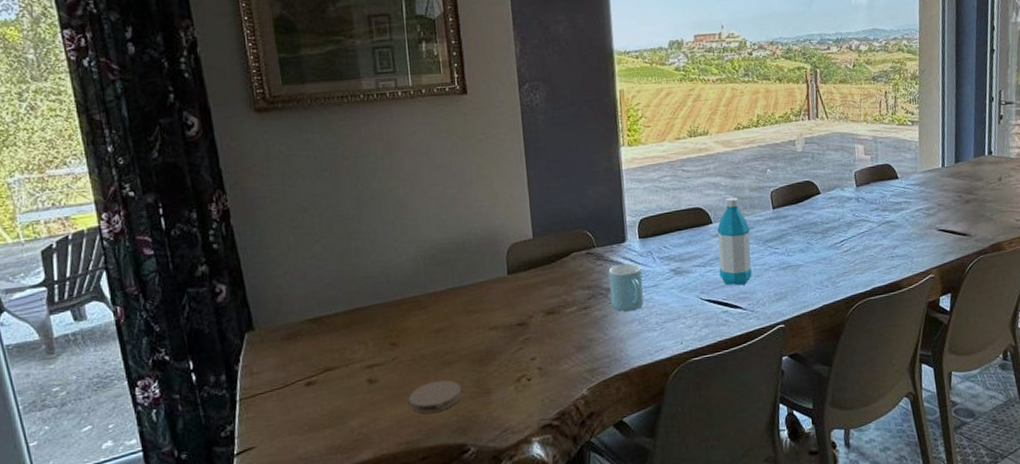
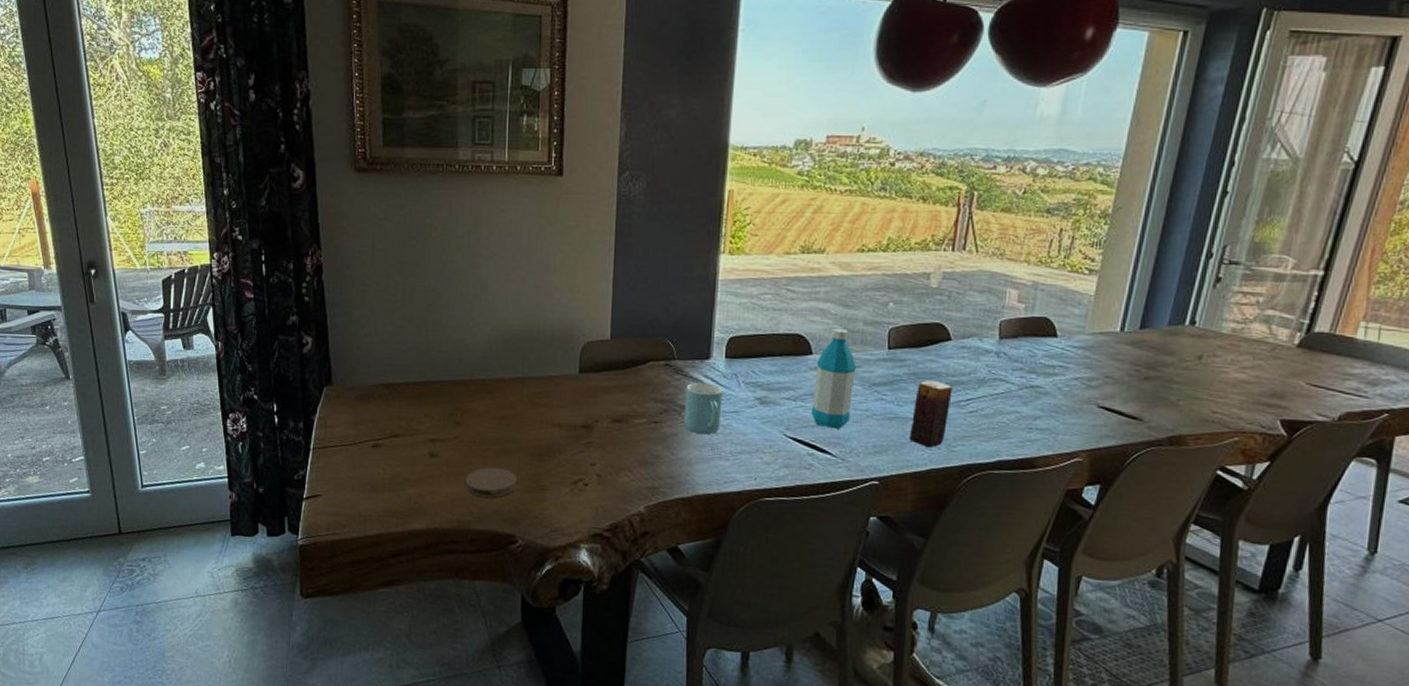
candle: none [801,230,830,288] -> present [909,381,953,448]

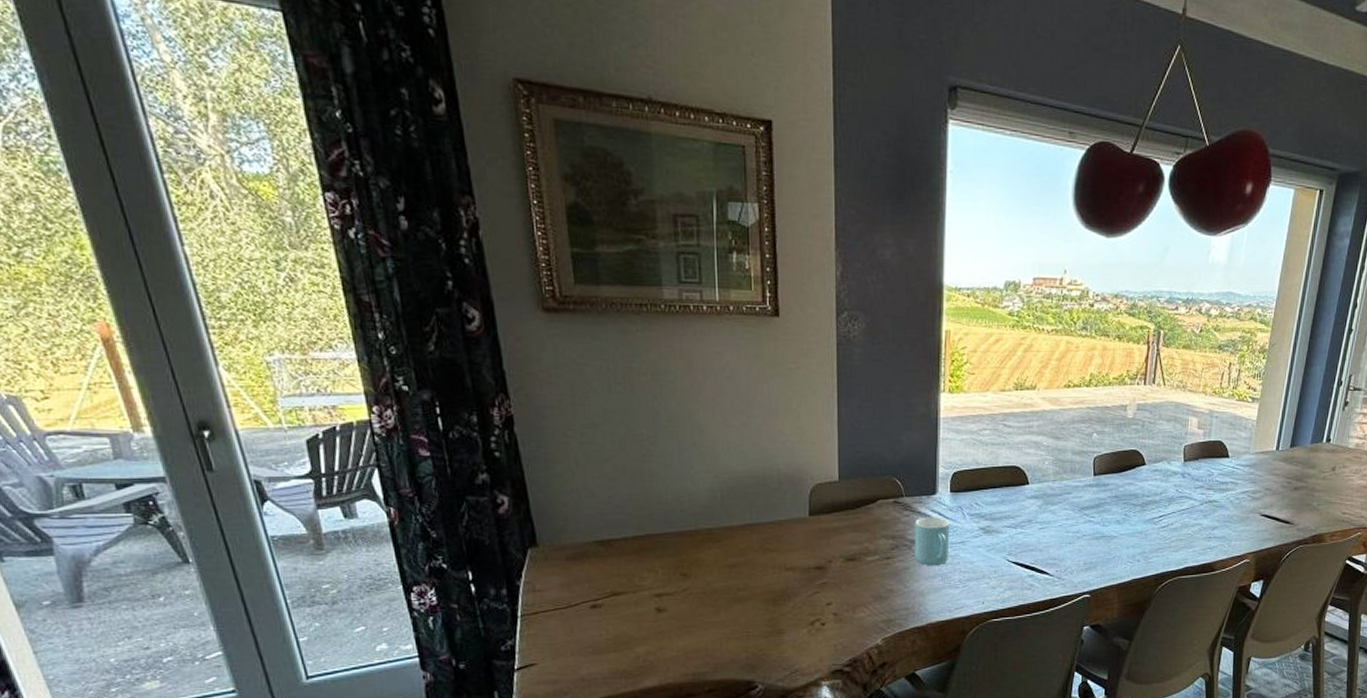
coaster: present [465,467,517,498] -> none [698,616,753,647]
water bottle: present [811,328,856,429] -> none [1030,459,1067,551]
candle: present [909,381,953,448] -> none [1114,502,1148,561]

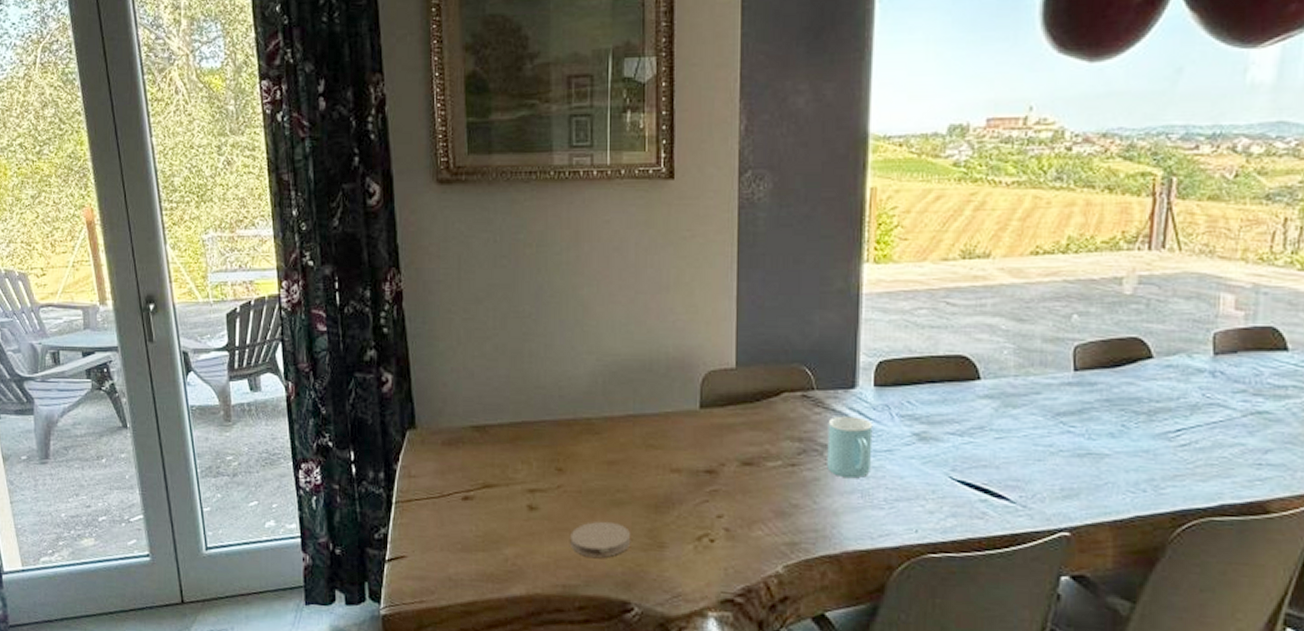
coaster: none [698,616,753,647] -> present [570,521,631,558]

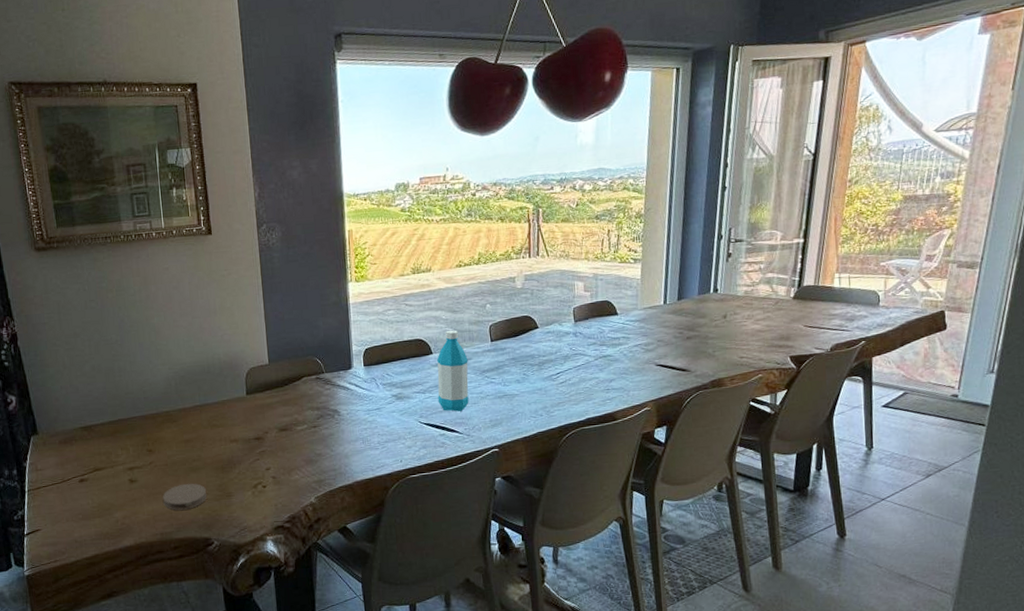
mug: present [827,416,873,479] -> none [335,388,367,431]
water bottle: none [982,347,1035,469] -> present [437,330,469,412]

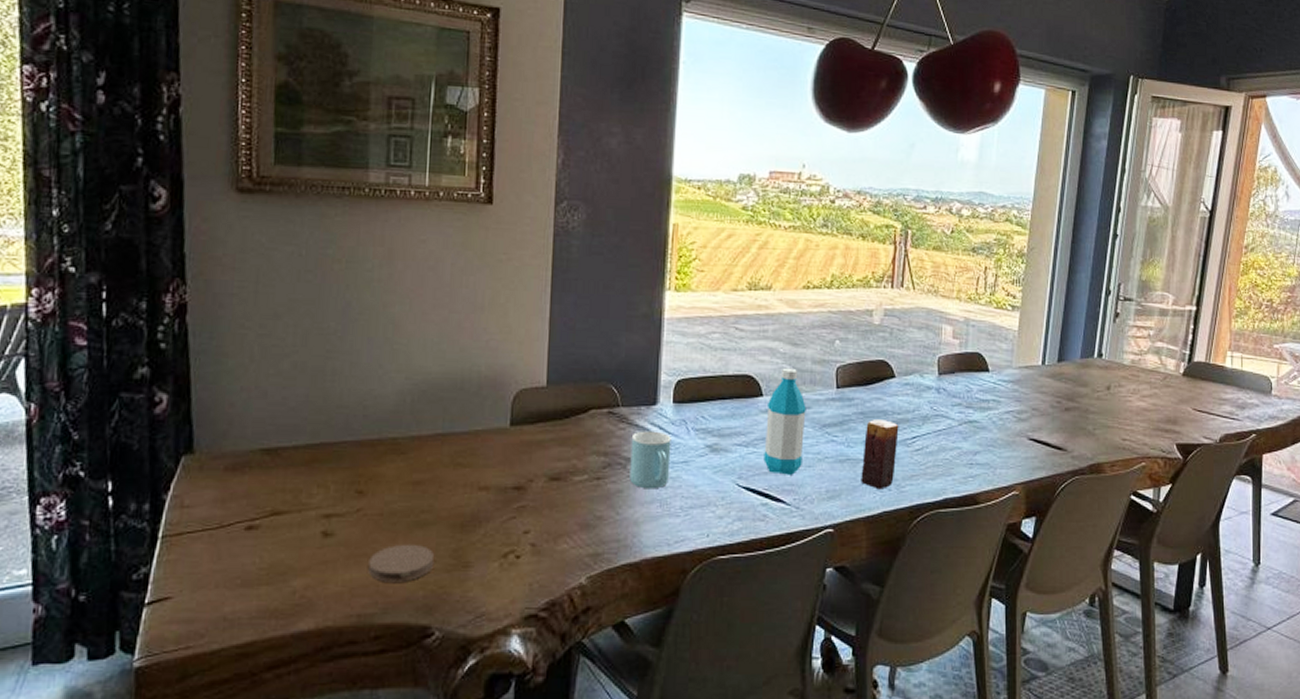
mug: none [335,388,367,431] -> present [629,431,671,489]
candle: none [516,362,545,416] -> present [861,420,899,490]

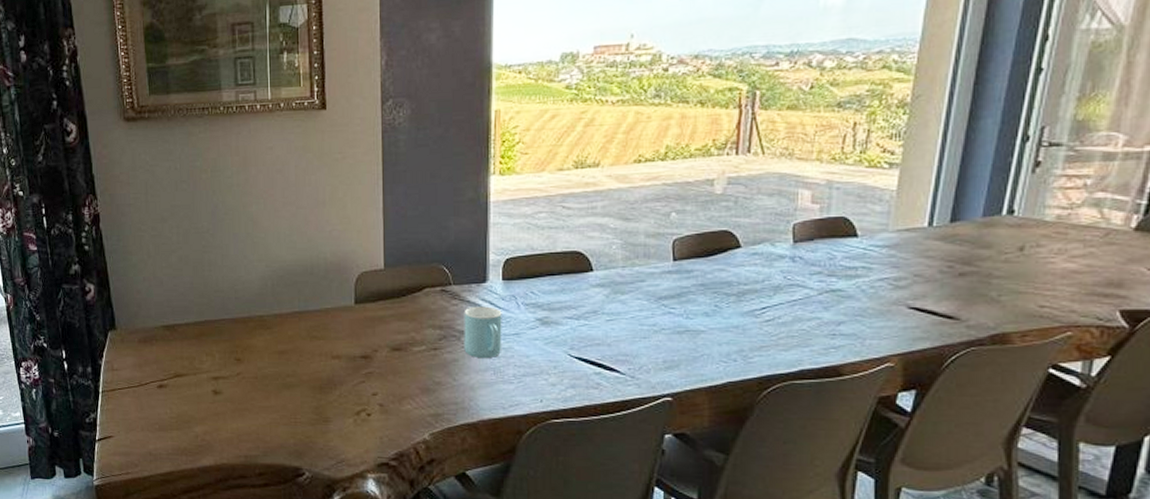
coaster: present [368,544,435,582] -> none [250,401,301,432]
water bottle: present [763,367,806,475] -> none [596,242,640,346]
candle: present [861,420,899,490] -> none [702,291,746,360]

